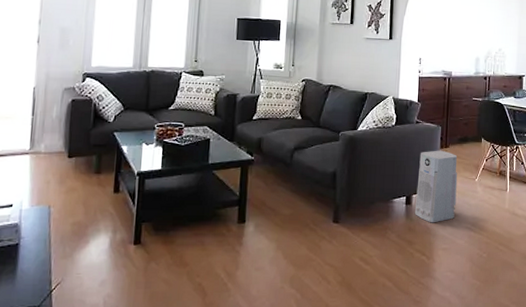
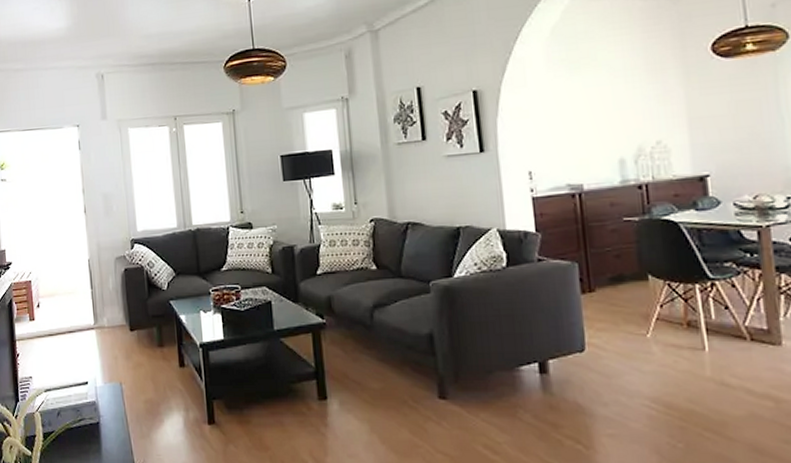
air purifier: present [414,150,458,223] -> none [550,296,621,399]

